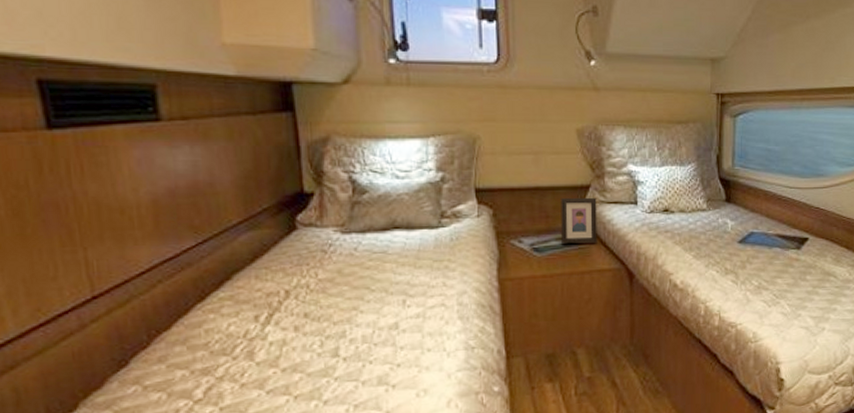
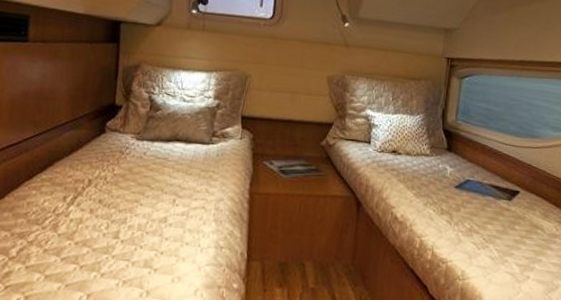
picture frame: present [561,197,597,244] -> none [304,131,337,172]

